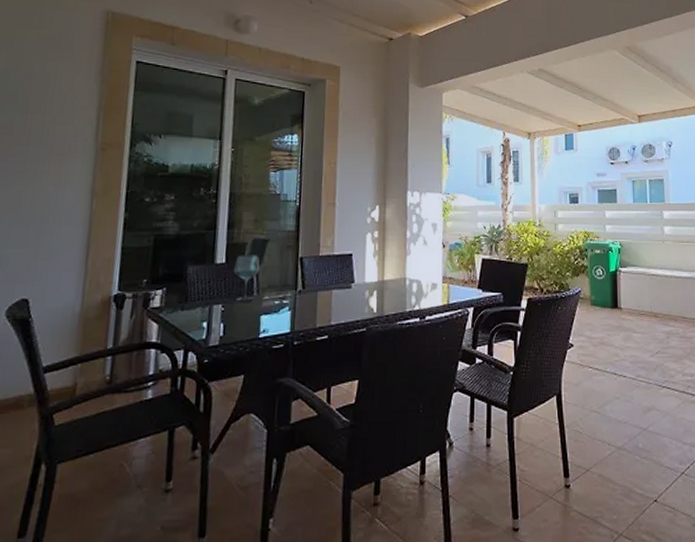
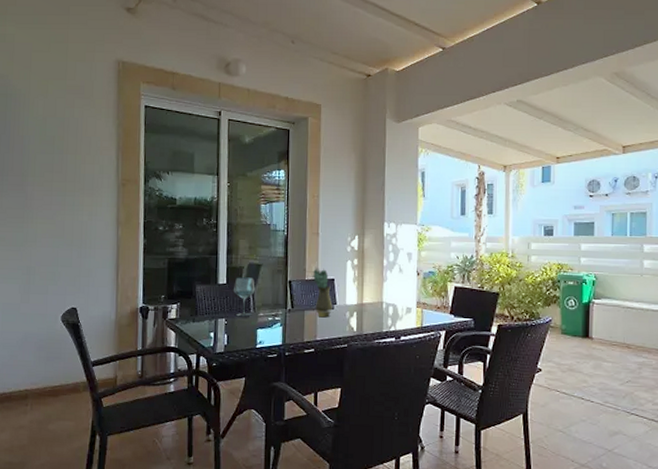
vase: none [327,240,350,298] -> present [312,266,333,318]

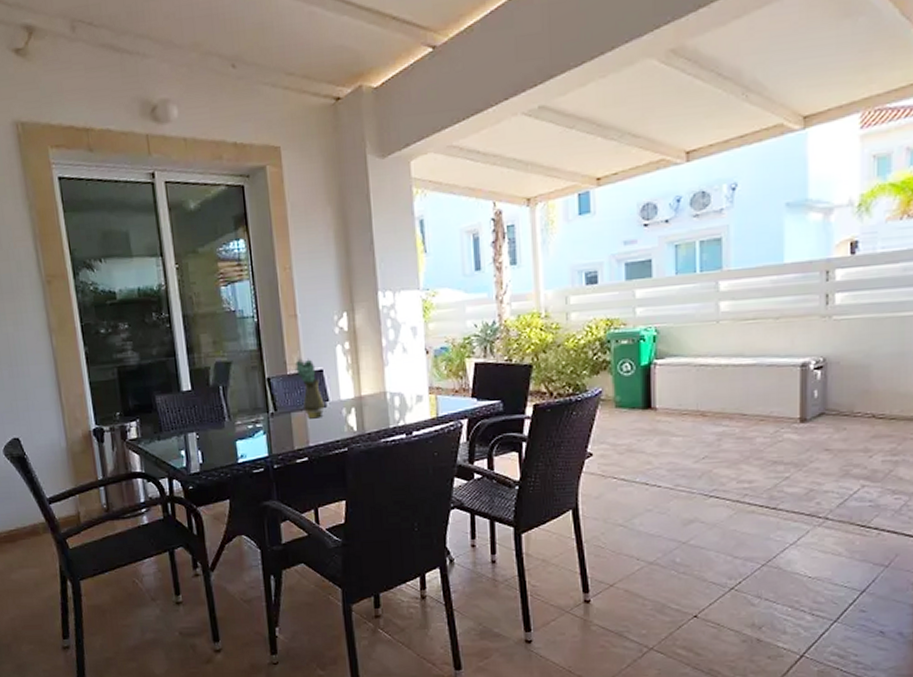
wine glass: present [233,277,255,317] -> none [200,379,229,429]

